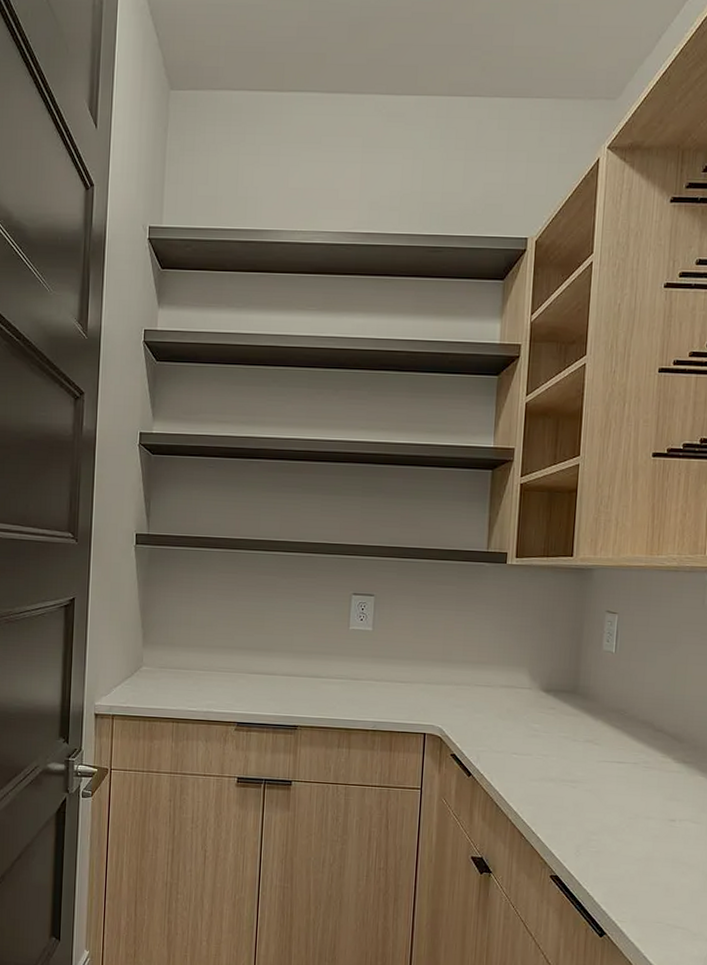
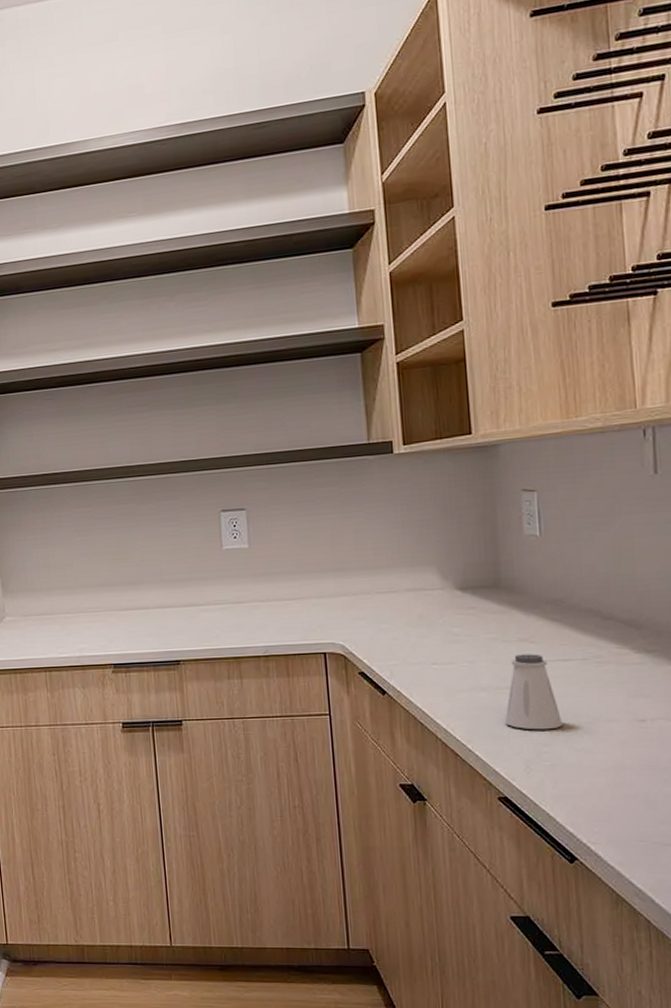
saltshaker: none [565,753,611,821] -> present [505,654,563,730]

